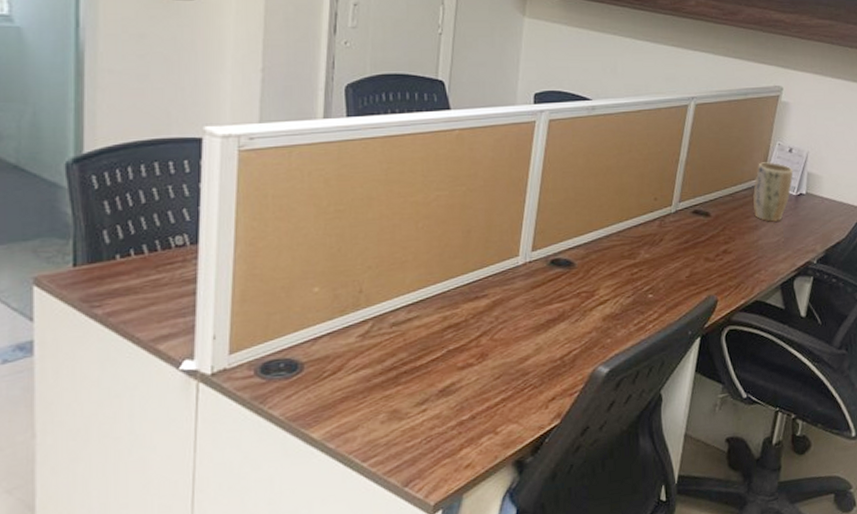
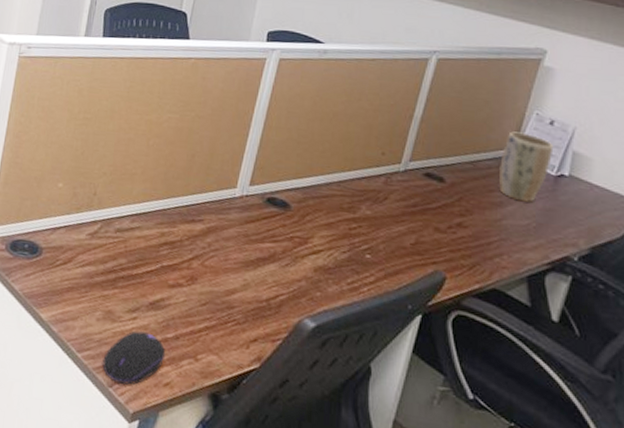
computer mouse: none [393,420,463,481] -> present [102,330,166,385]

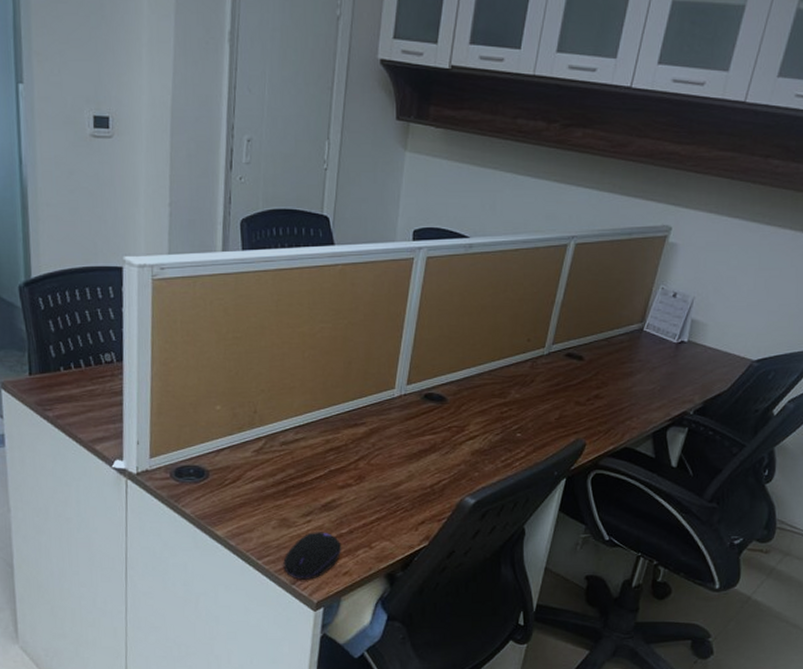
plant pot: present [499,131,554,202] -> none [630,307,676,369]

